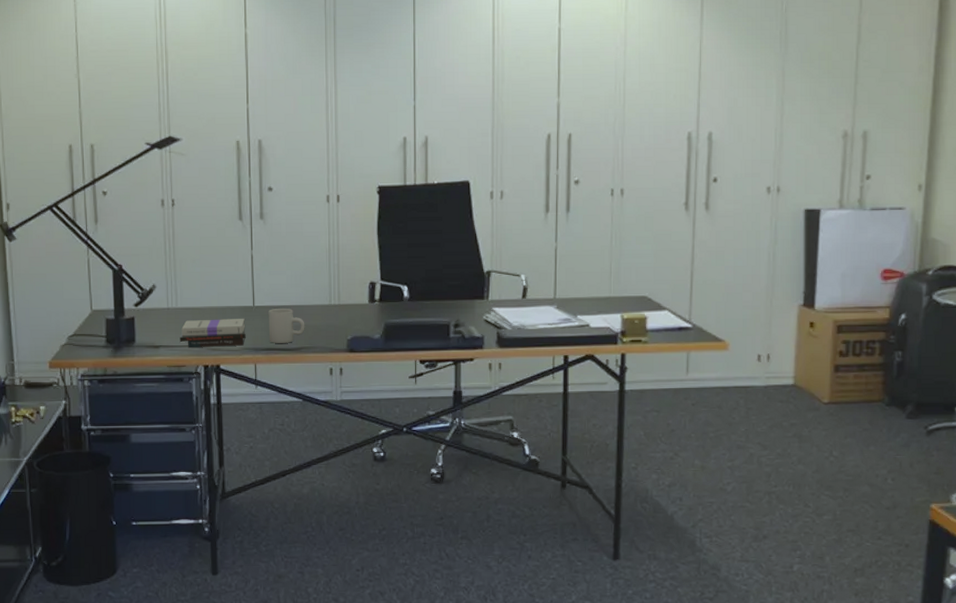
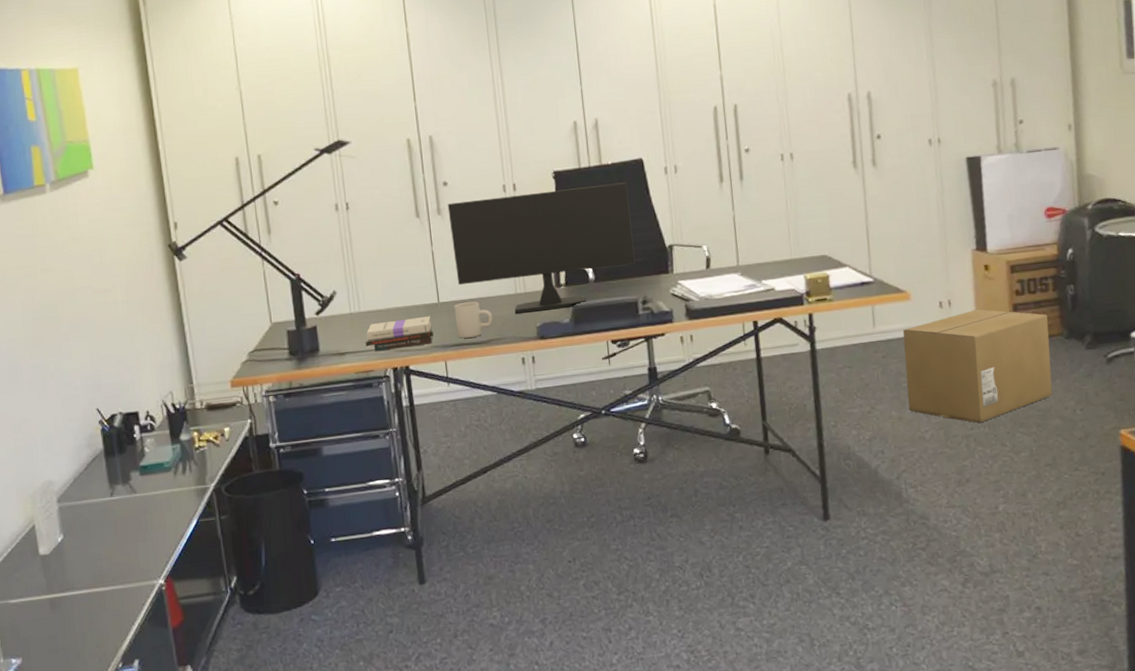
computer monitor: none [270,203,451,326] -> present [447,182,635,315]
box: none [713,366,870,480] -> present [902,309,1053,423]

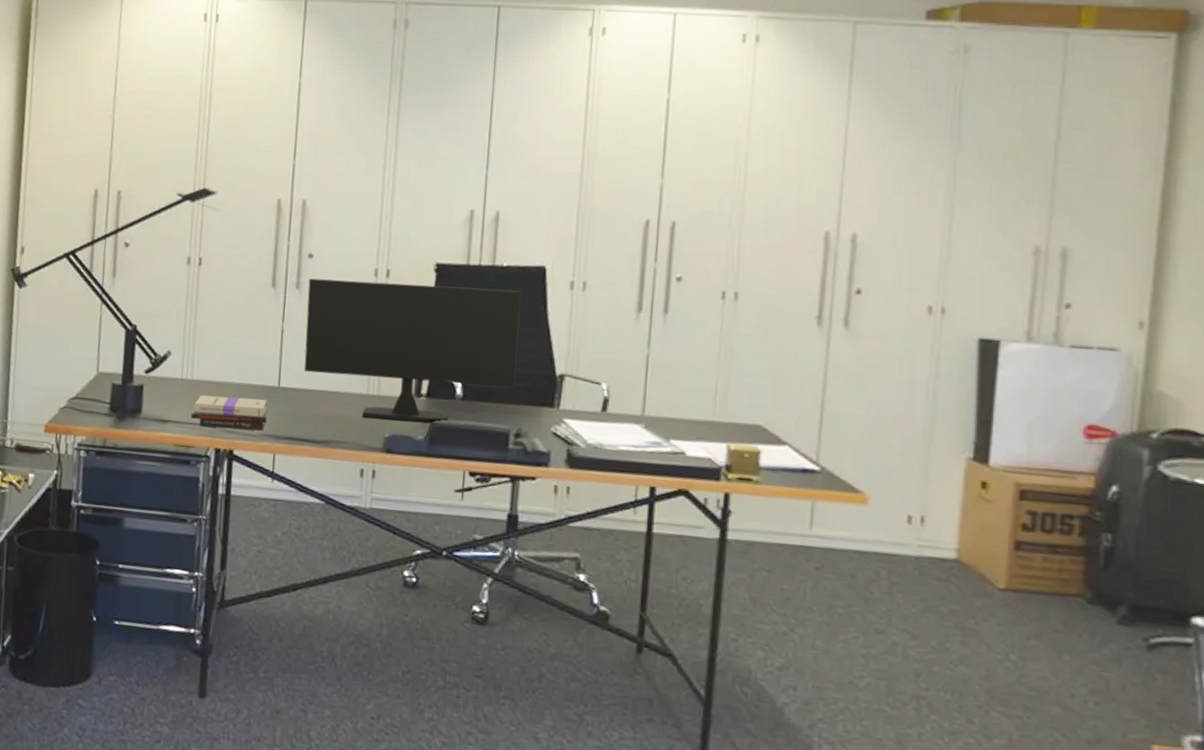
mug: present [454,301,493,338] -> none [292,392,336,434]
box: present [902,309,1053,423] -> none [840,536,1065,685]

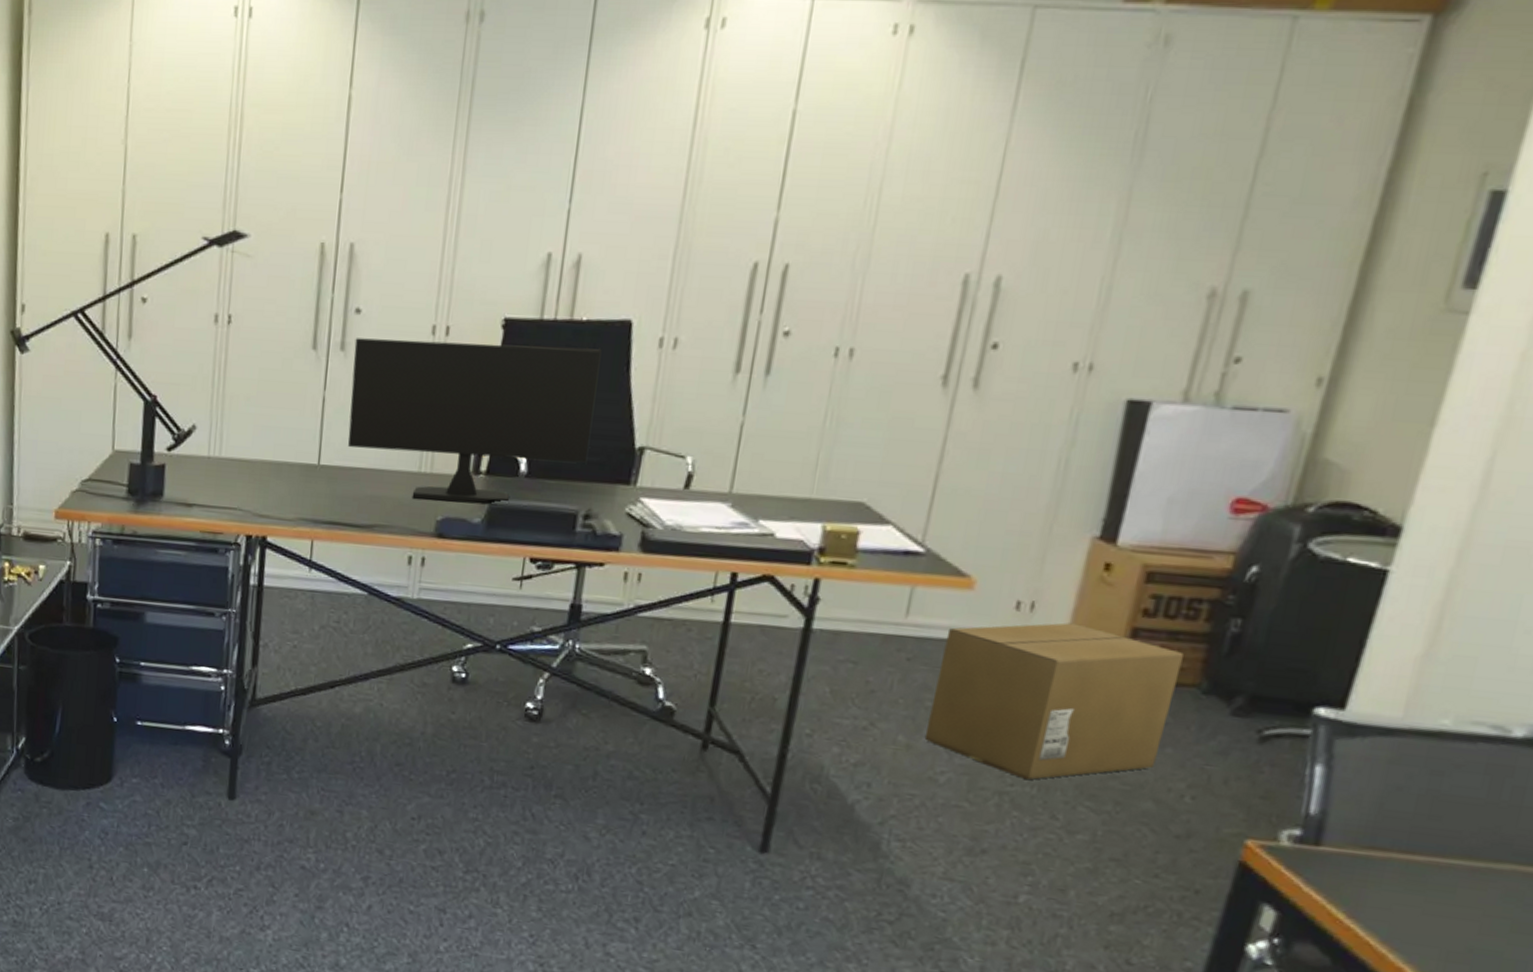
books: present [191,395,268,431] -> none [219,475,306,515]
box: none [840,536,1065,685] -> present [924,622,1184,780]

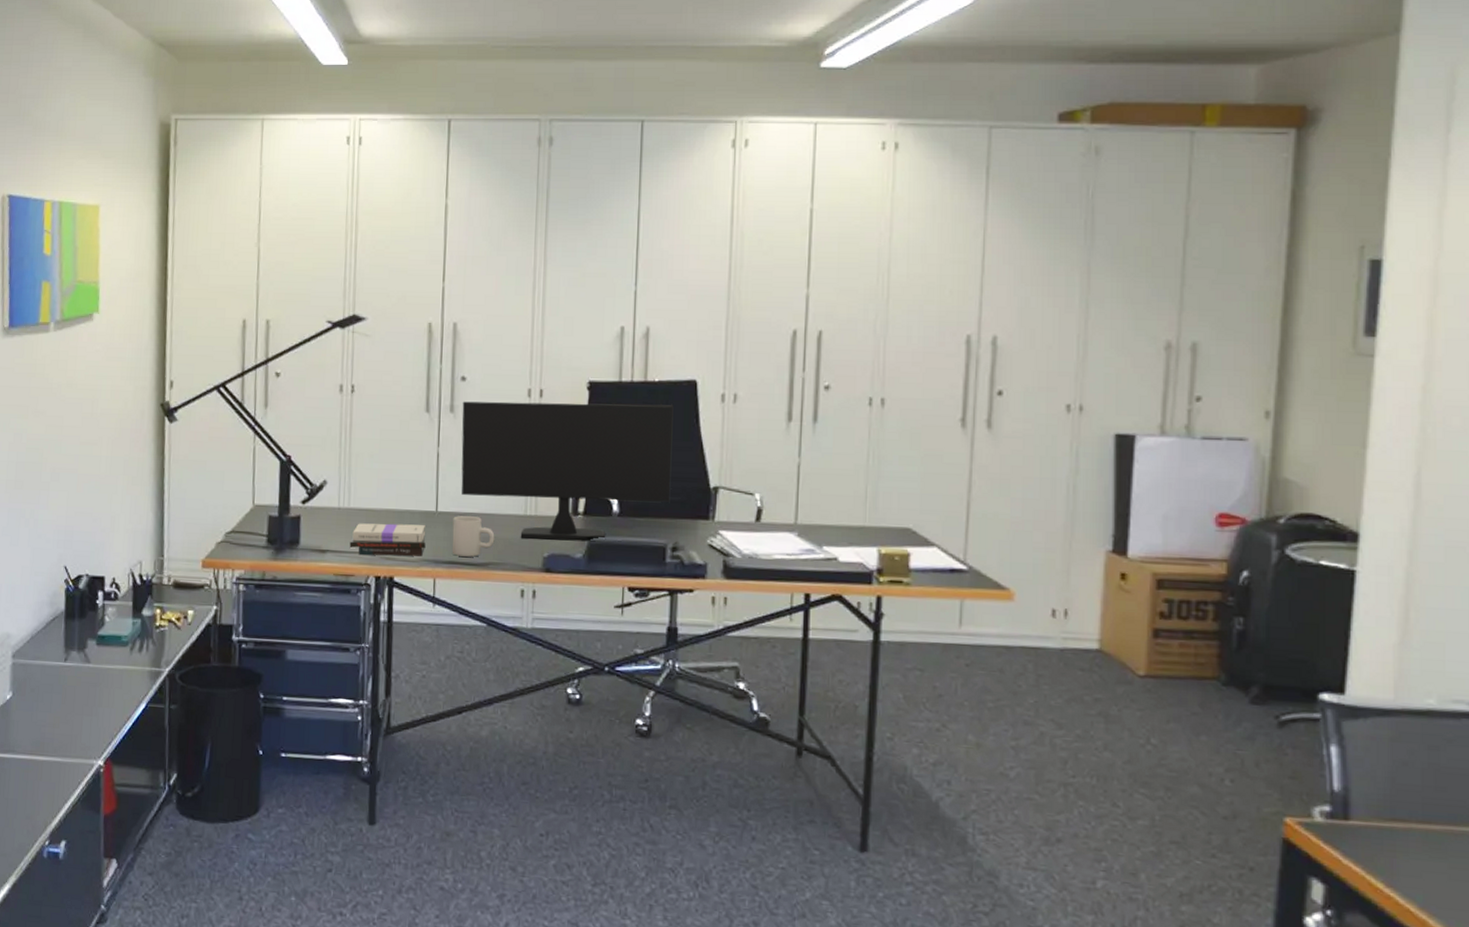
books: none [219,475,306,515] -> present [349,523,426,556]
mug: none [333,470,383,518] -> present [452,515,495,557]
box: present [924,622,1184,780] -> none [991,627,1200,771]

